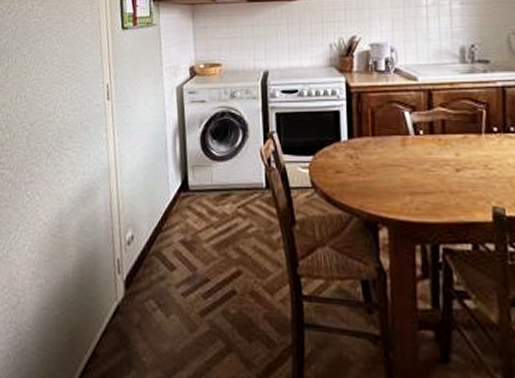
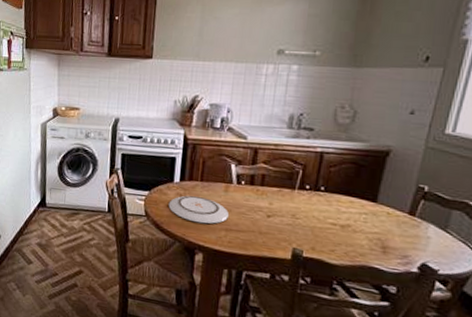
plate: none [338,156,412,189] -> present [168,195,230,224]

